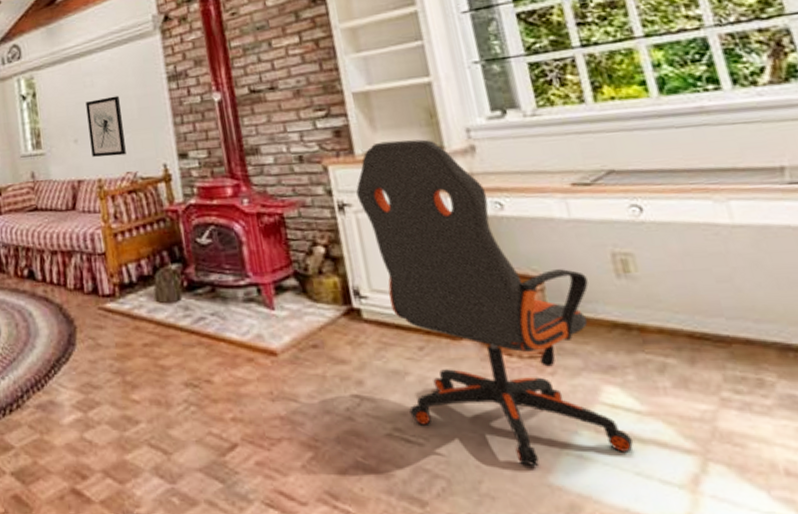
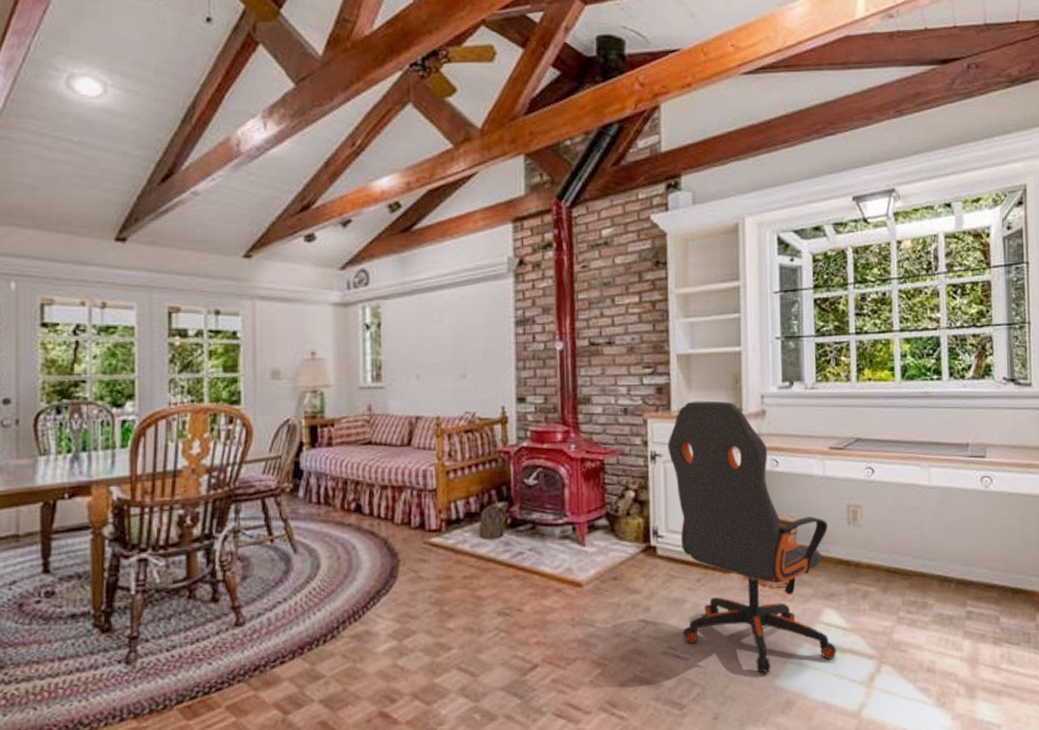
wall art: present [85,96,126,157] -> none [432,335,467,395]

